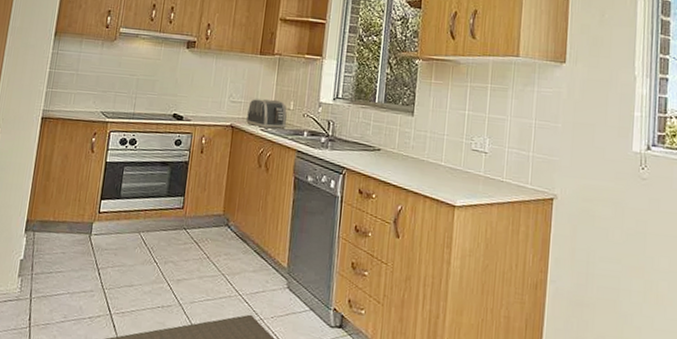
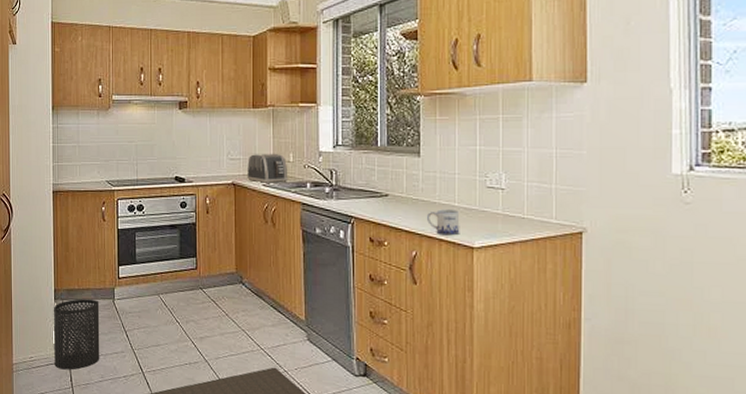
trash can: none [13,231,74,308] -> present [53,299,100,370]
mug: none [414,167,445,194] -> present [426,209,460,236]

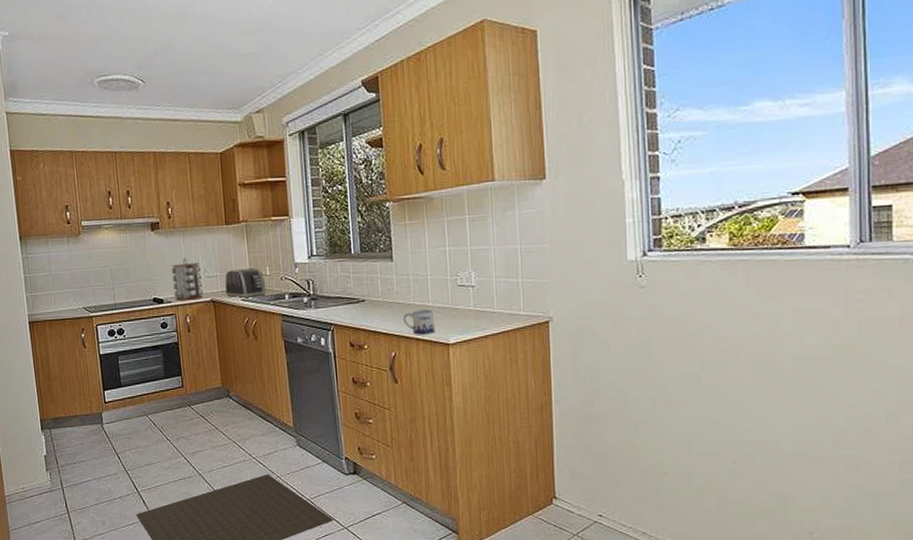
trash can: present [53,299,100,370] -> none [41,426,94,497]
spice rack: none [195,138,226,182] -> present [171,257,204,301]

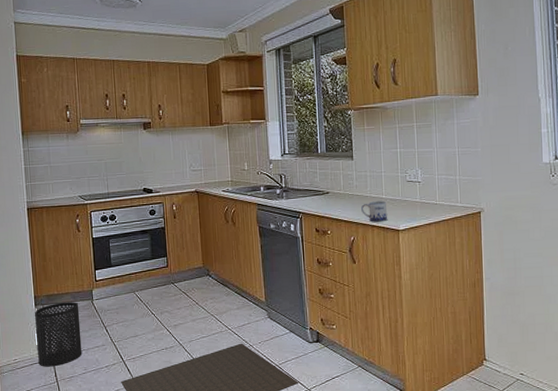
trash can: none [41,426,94,497] -> present [34,302,82,367]
spice rack: present [171,257,204,301] -> none [160,153,189,192]
toaster: present [225,267,267,298] -> none [208,163,245,189]

